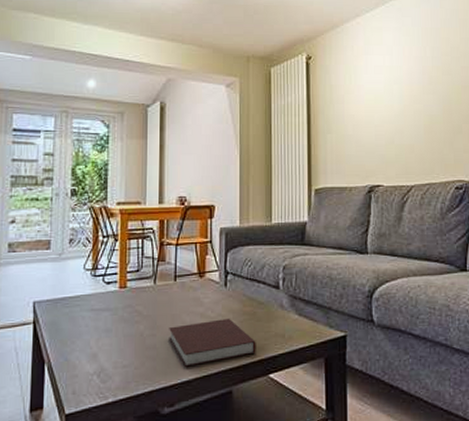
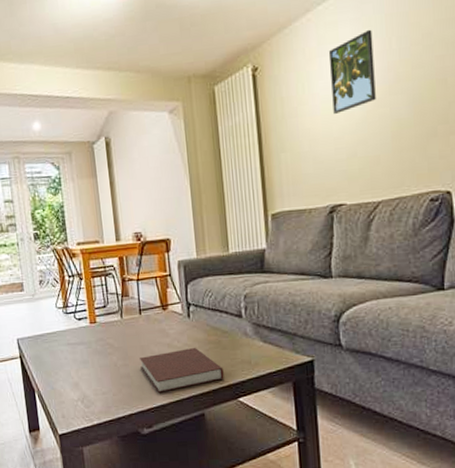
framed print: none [373,38,412,104] -> present [328,29,376,114]

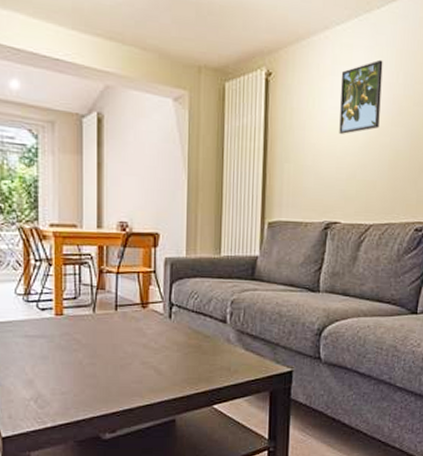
notebook: present [140,347,224,393] -> none [110,349,201,395]

